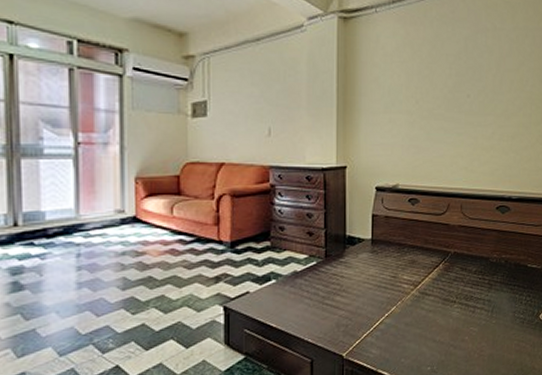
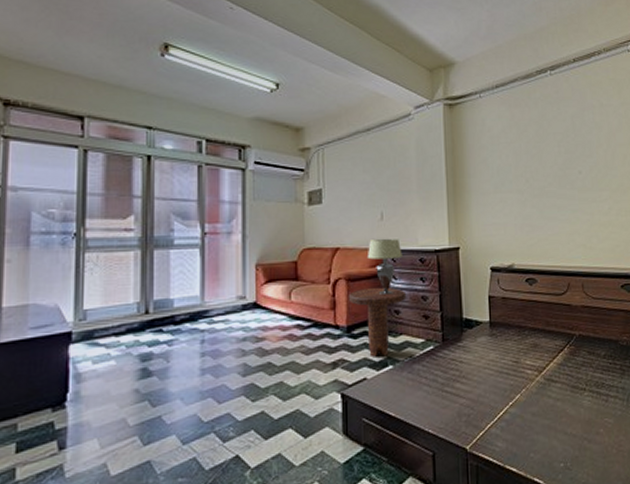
side table: none [234,205,292,272] -> present [349,288,407,357]
lampshade: none [254,154,289,211] -> present [368,238,403,295]

